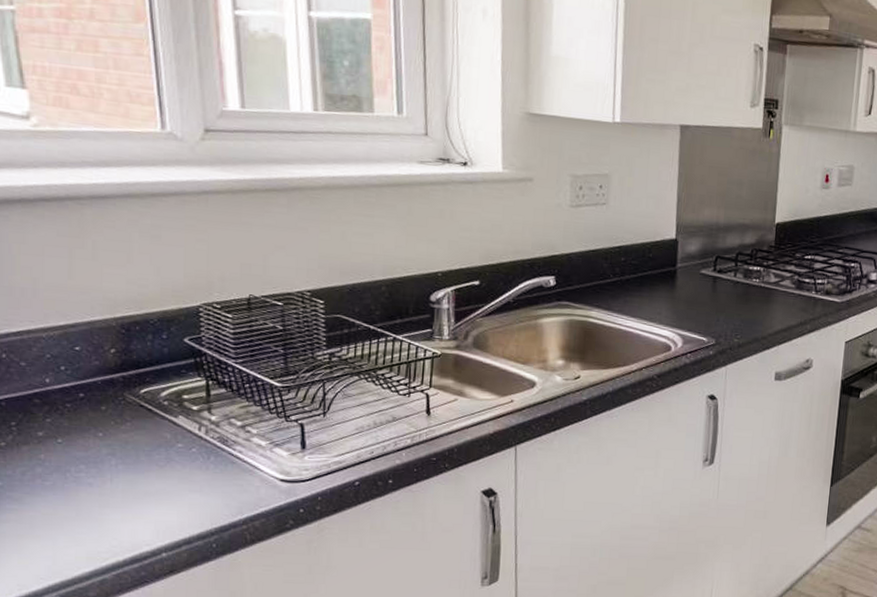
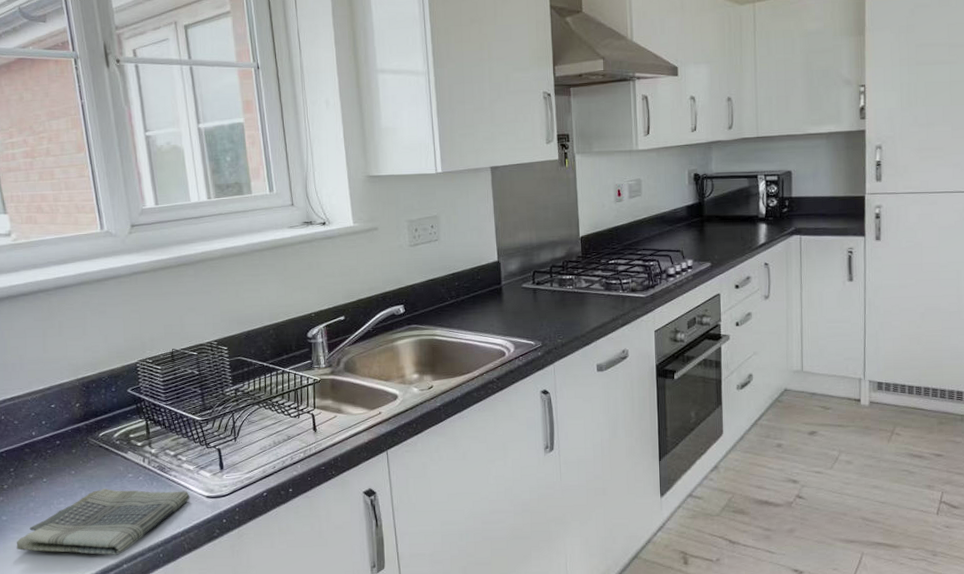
dish towel: none [13,458,259,542] -> present [16,488,190,556]

